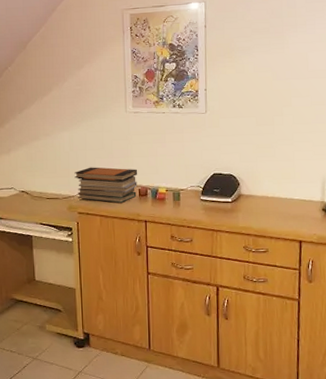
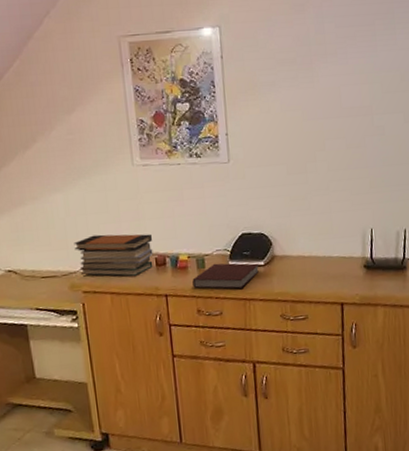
notebook: none [169,197,227,220] -> present [192,263,259,289]

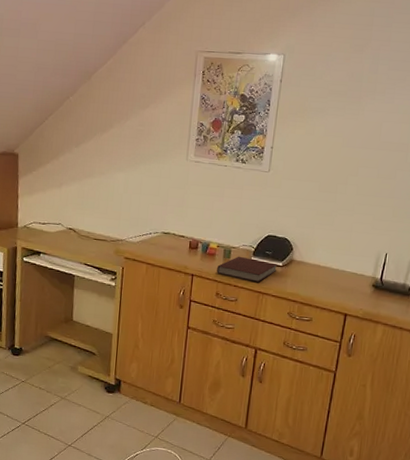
book stack: present [74,234,153,277] -> none [125,212,190,253]

